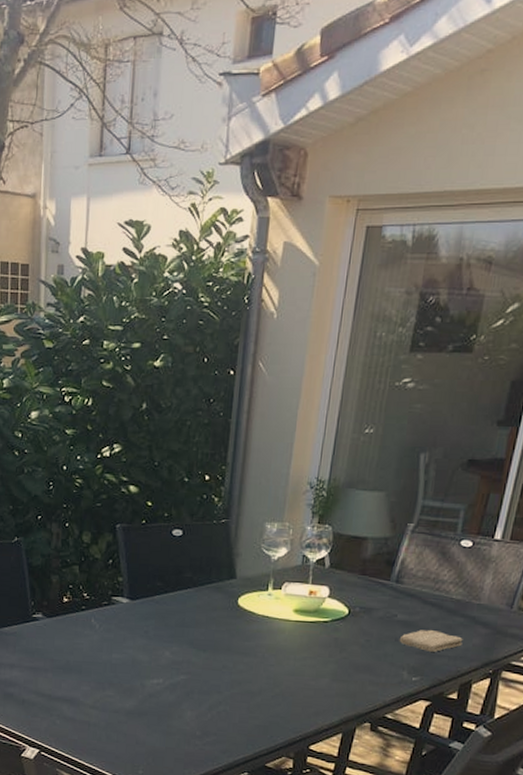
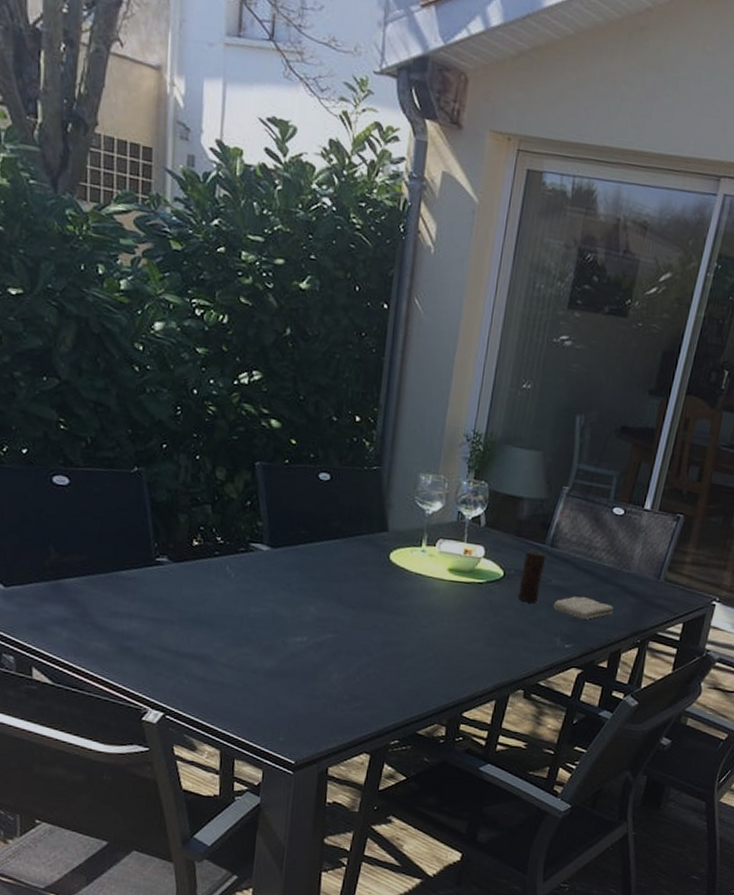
candle: none [363,587,392,639] -> present [517,549,547,603]

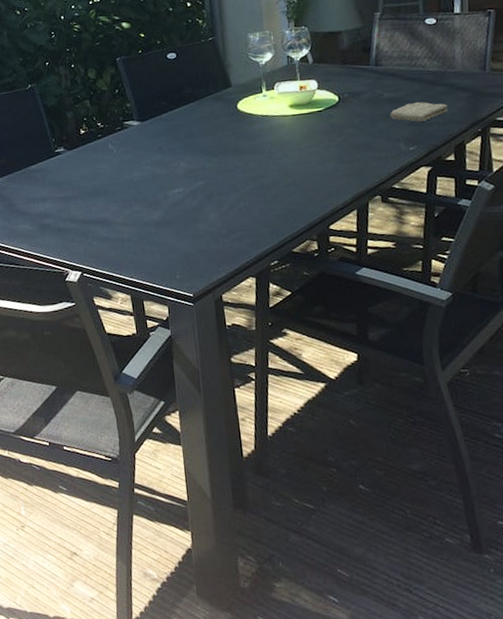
candle: present [517,549,547,603] -> none [353,72,375,119]

